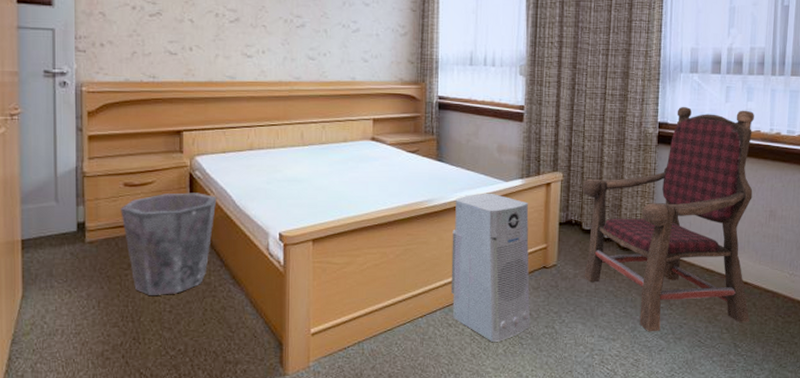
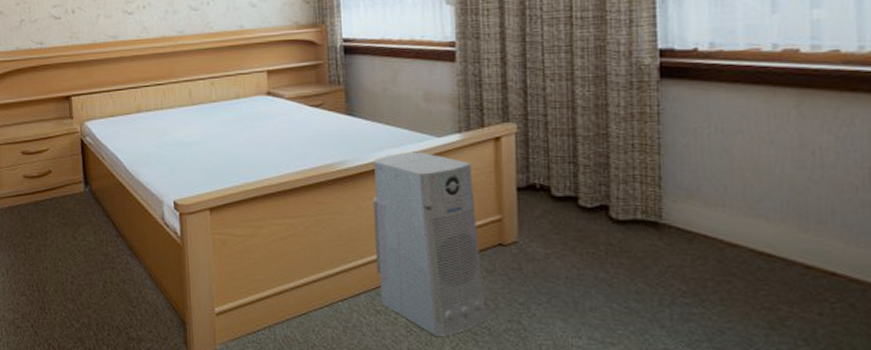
waste bin: present [121,192,217,295] -> none [20,159,109,265]
armchair: present [582,107,754,332] -> none [547,21,848,338]

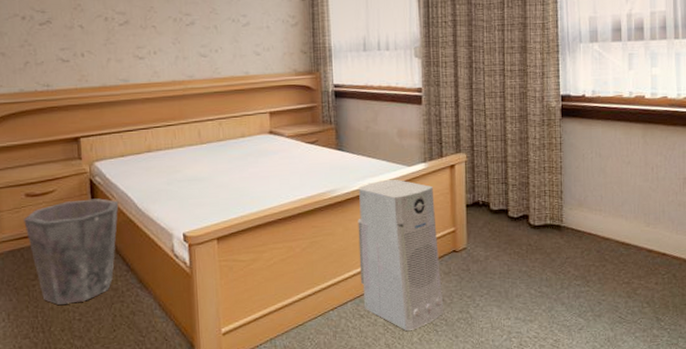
waste bin: none [20,159,109,265] -> present [24,198,119,305]

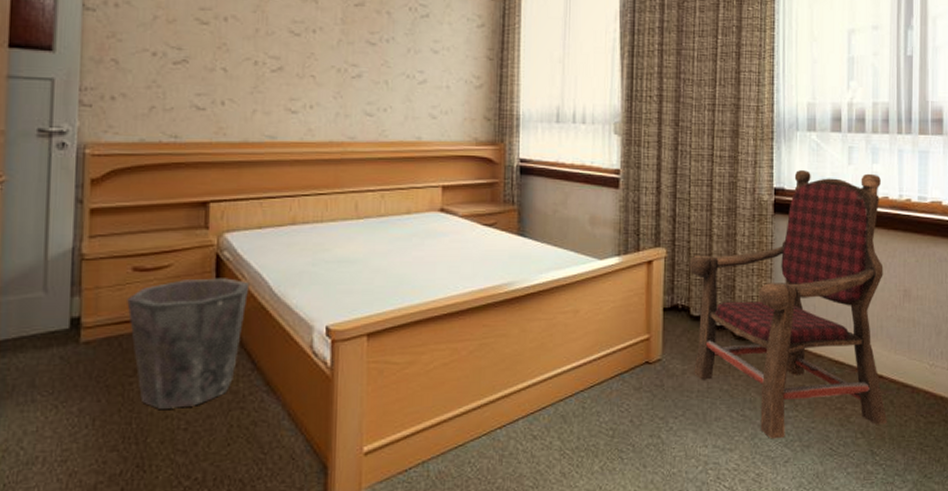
air purifier: present [358,179,444,331] -> none [535,273,632,457]
armchair: none [487,76,671,311] -> present [689,170,888,439]

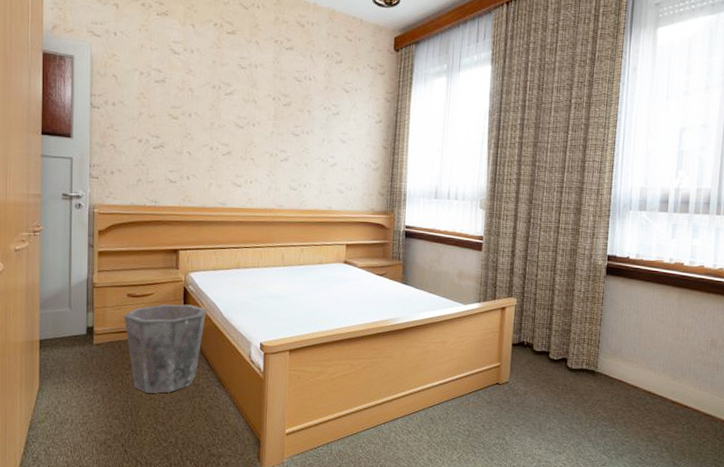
armchair: present [689,170,888,439] -> none [534,242,699,448]

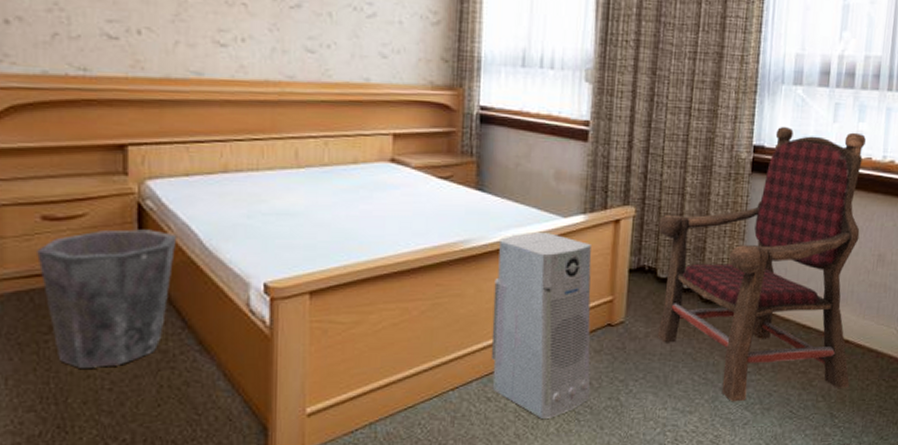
air purifier: none [411,314,485,449] -> present [490,231,592,419]
armchair: none [534,242,699,448] -> present [657,127,866,402]

